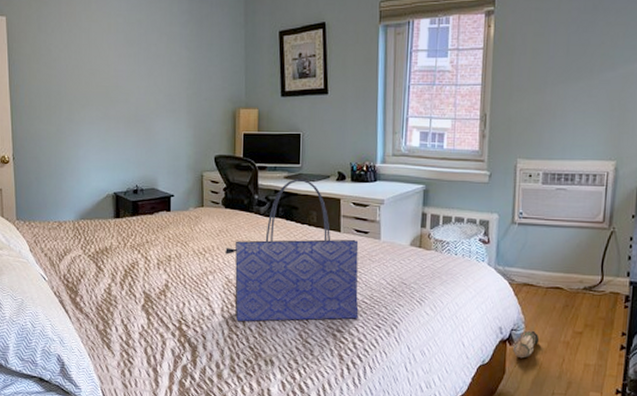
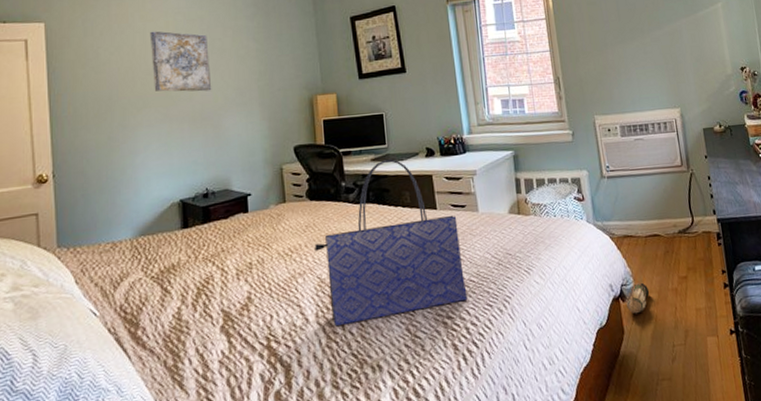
wall art: none [94,32,146,95] -> present [149,31,212,92]

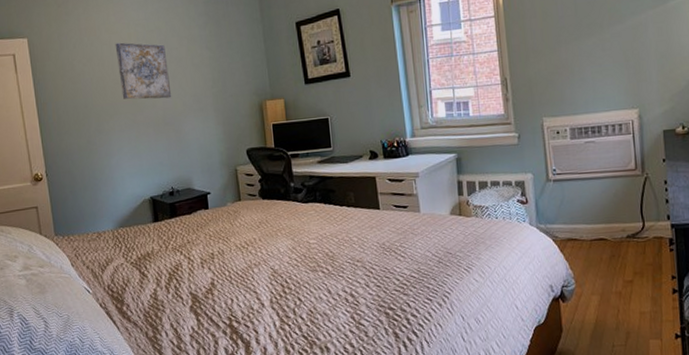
tote bag: present [314,159,468,327] -> none [267,161,409,312]
pitcher plant: present [626,282,650,314] -> none [566,284,592,314]

